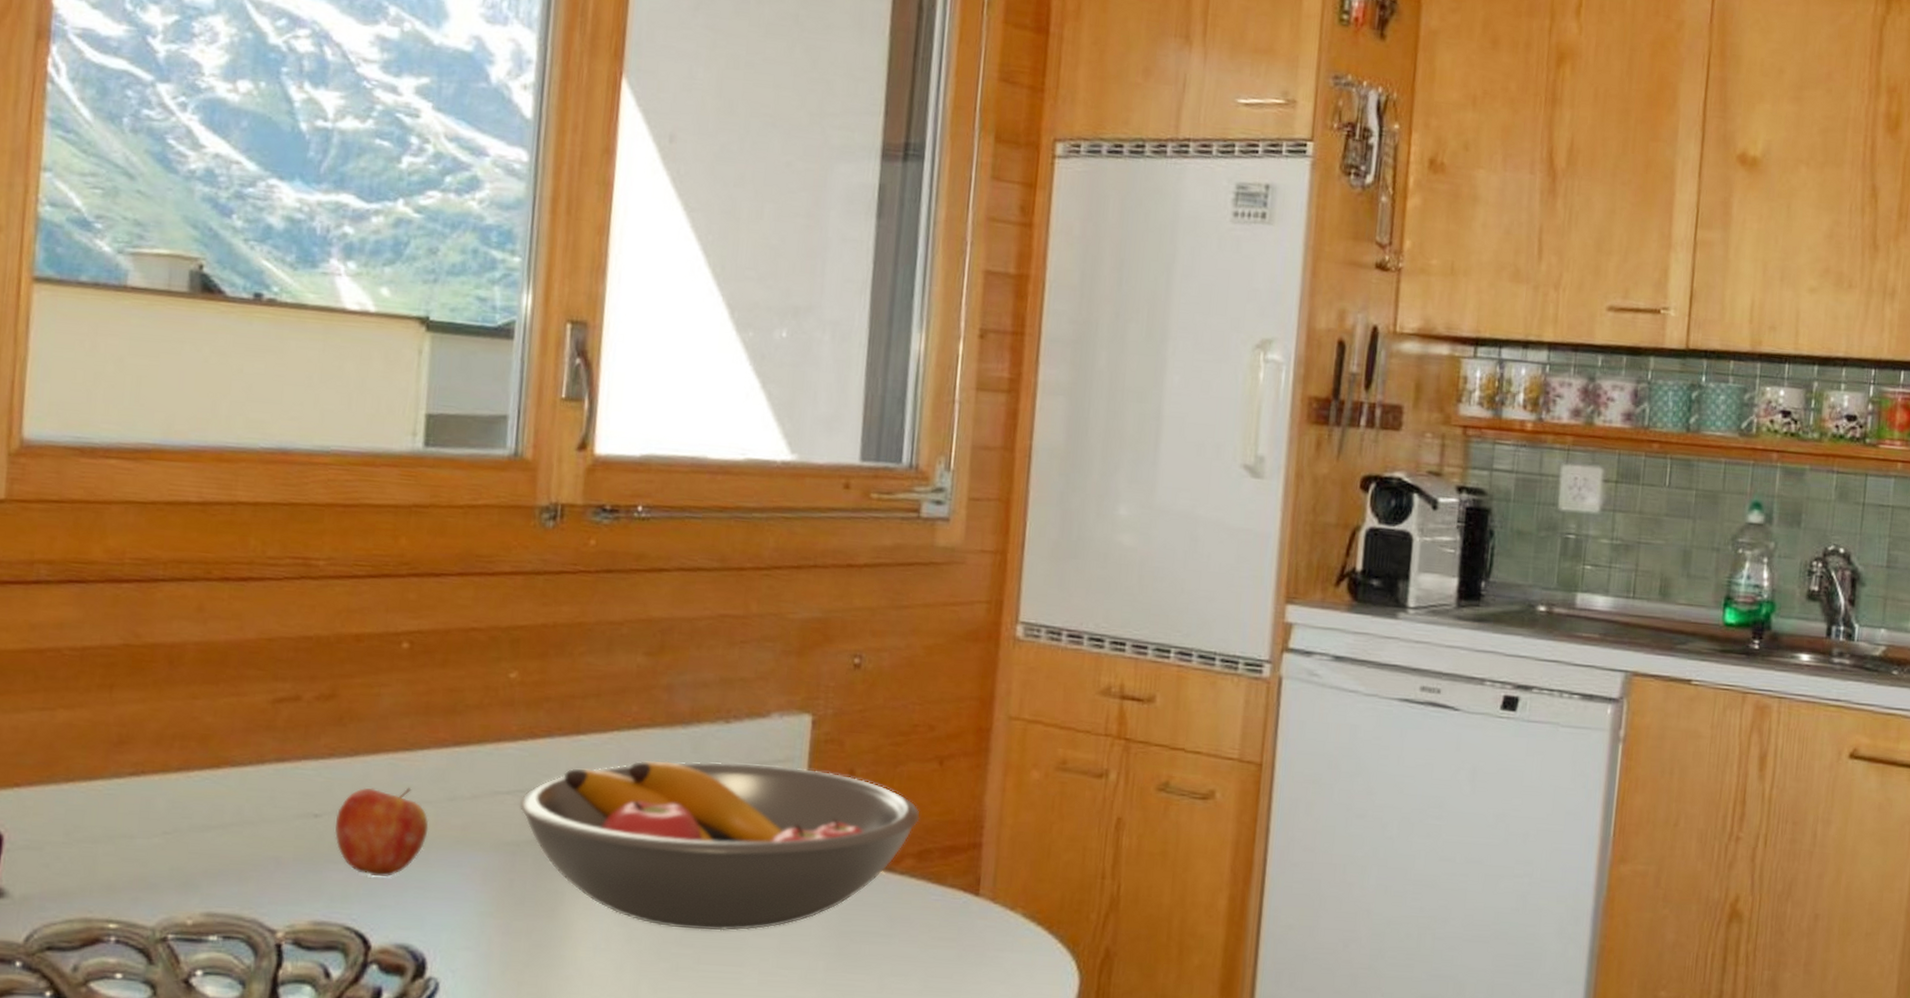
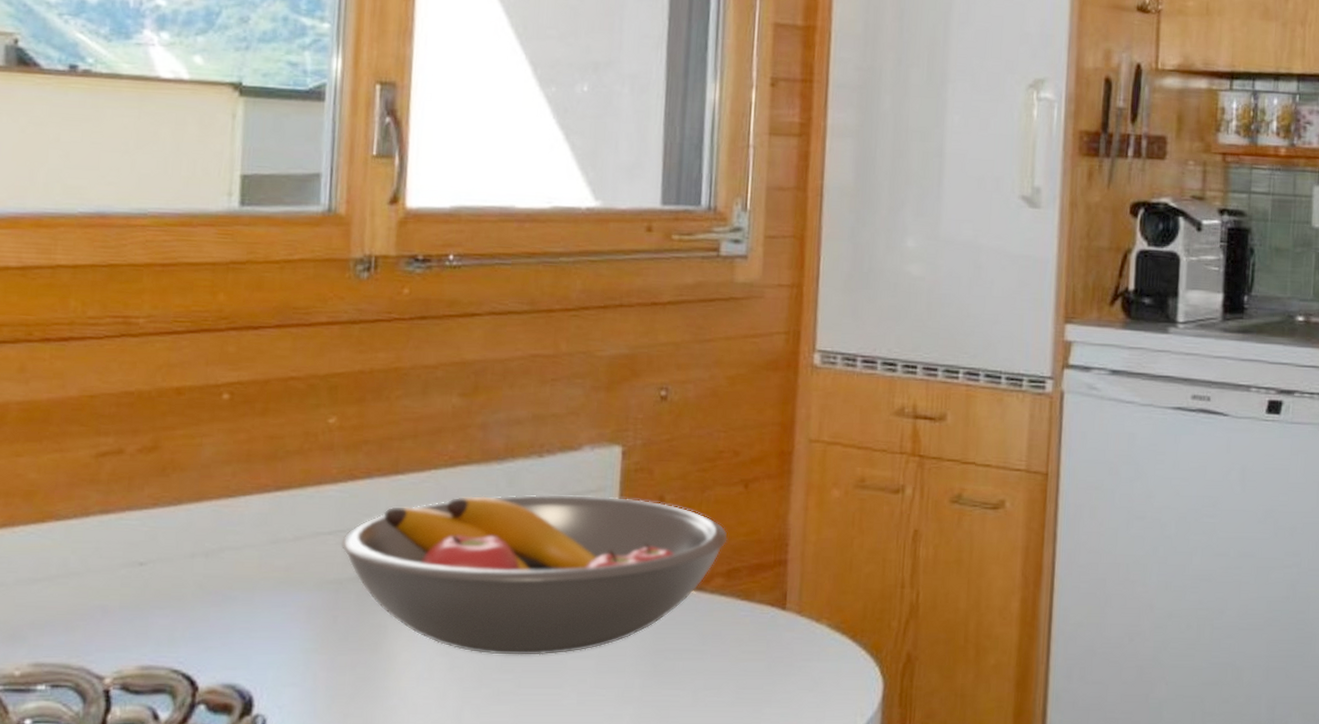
apple: present [335,787,429,876] -> none [160,532,253,619]

